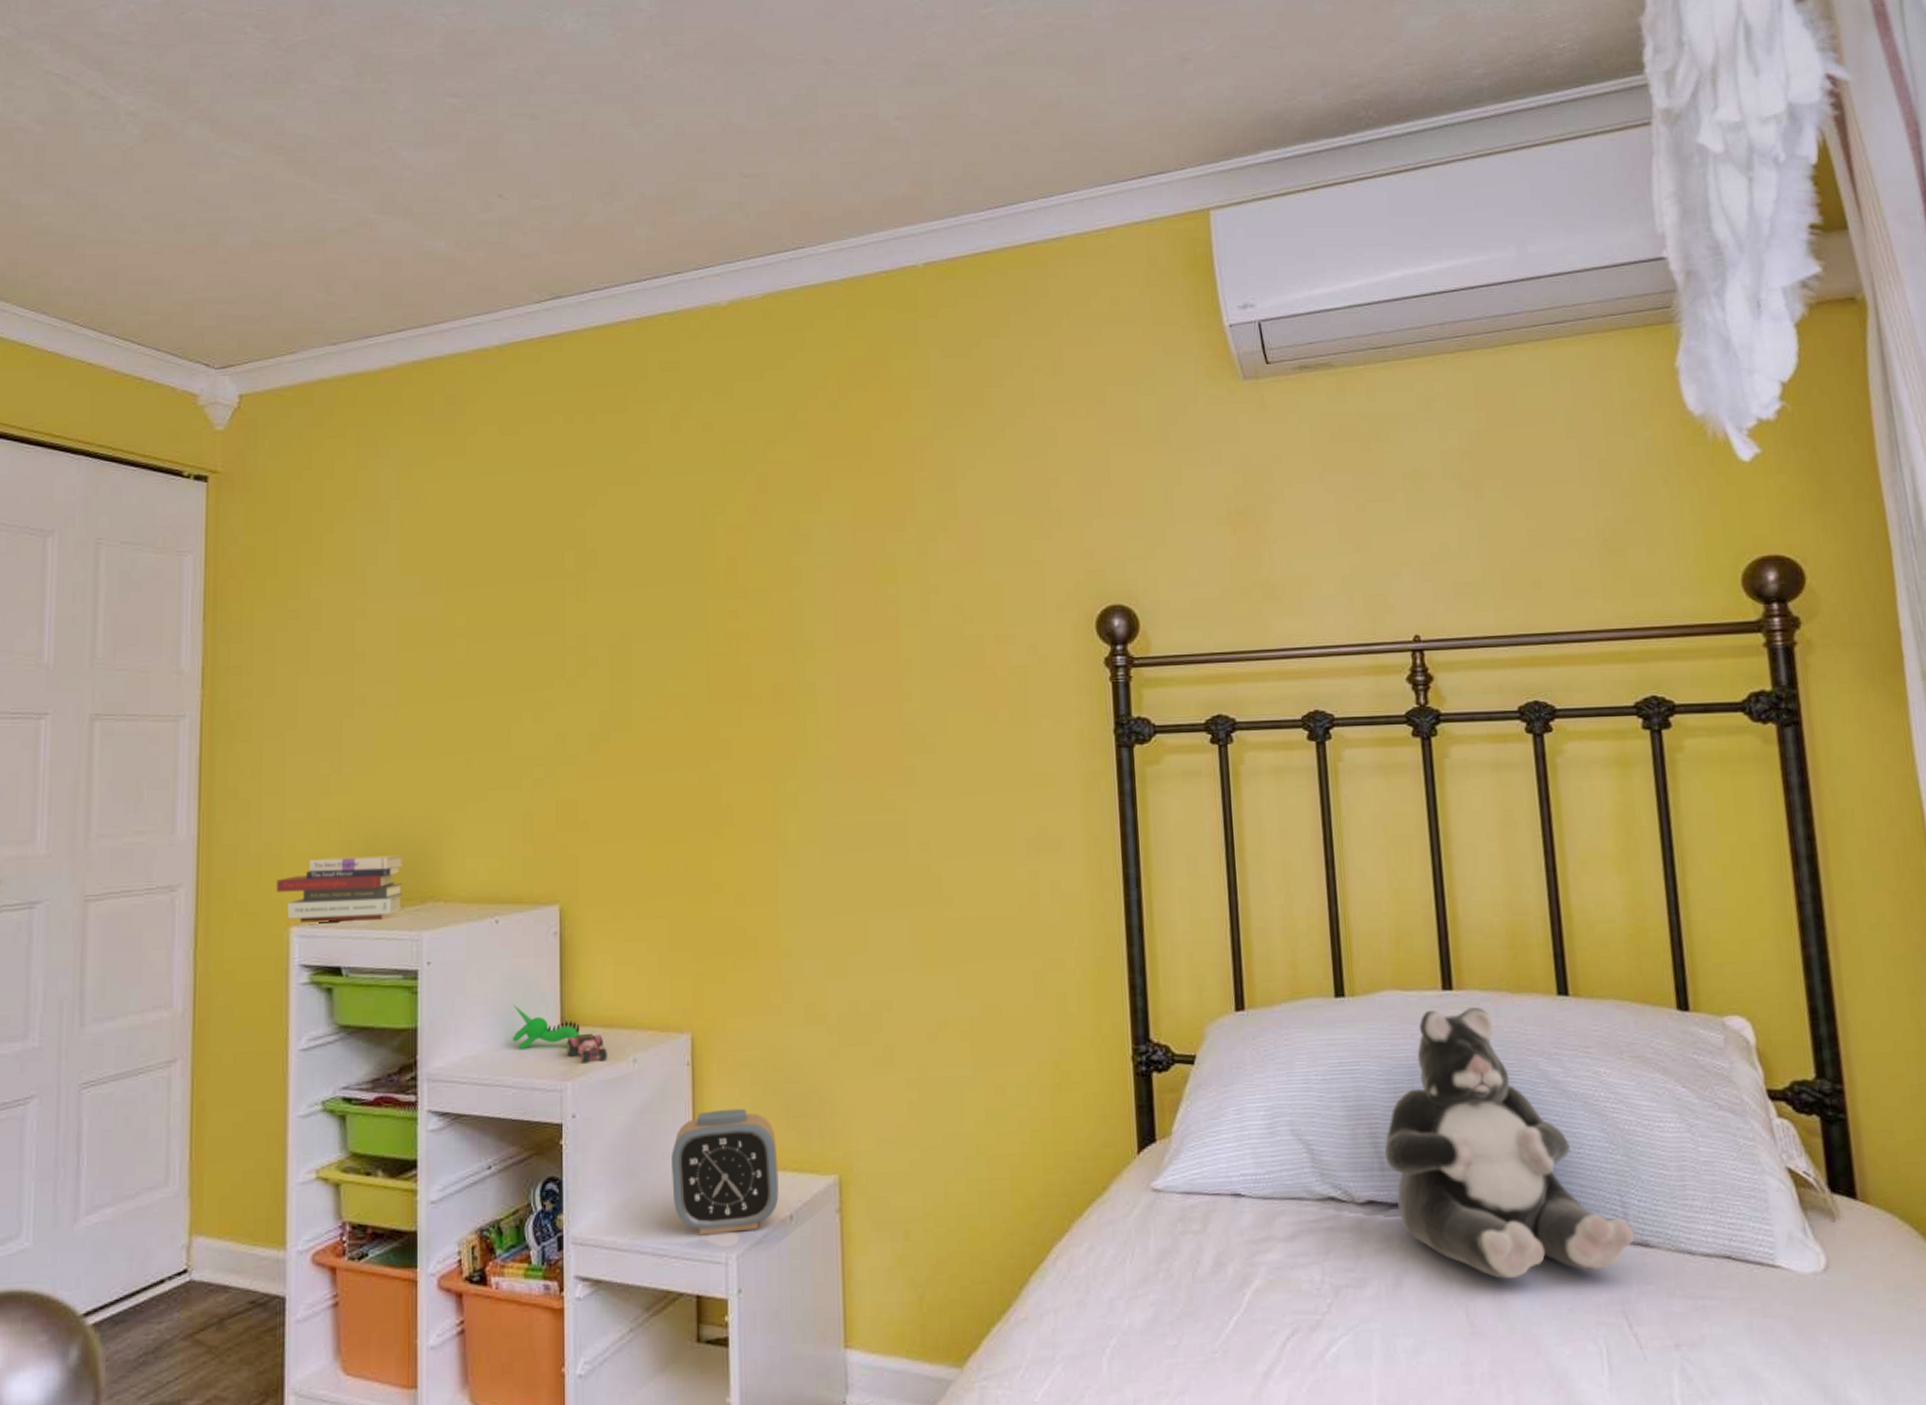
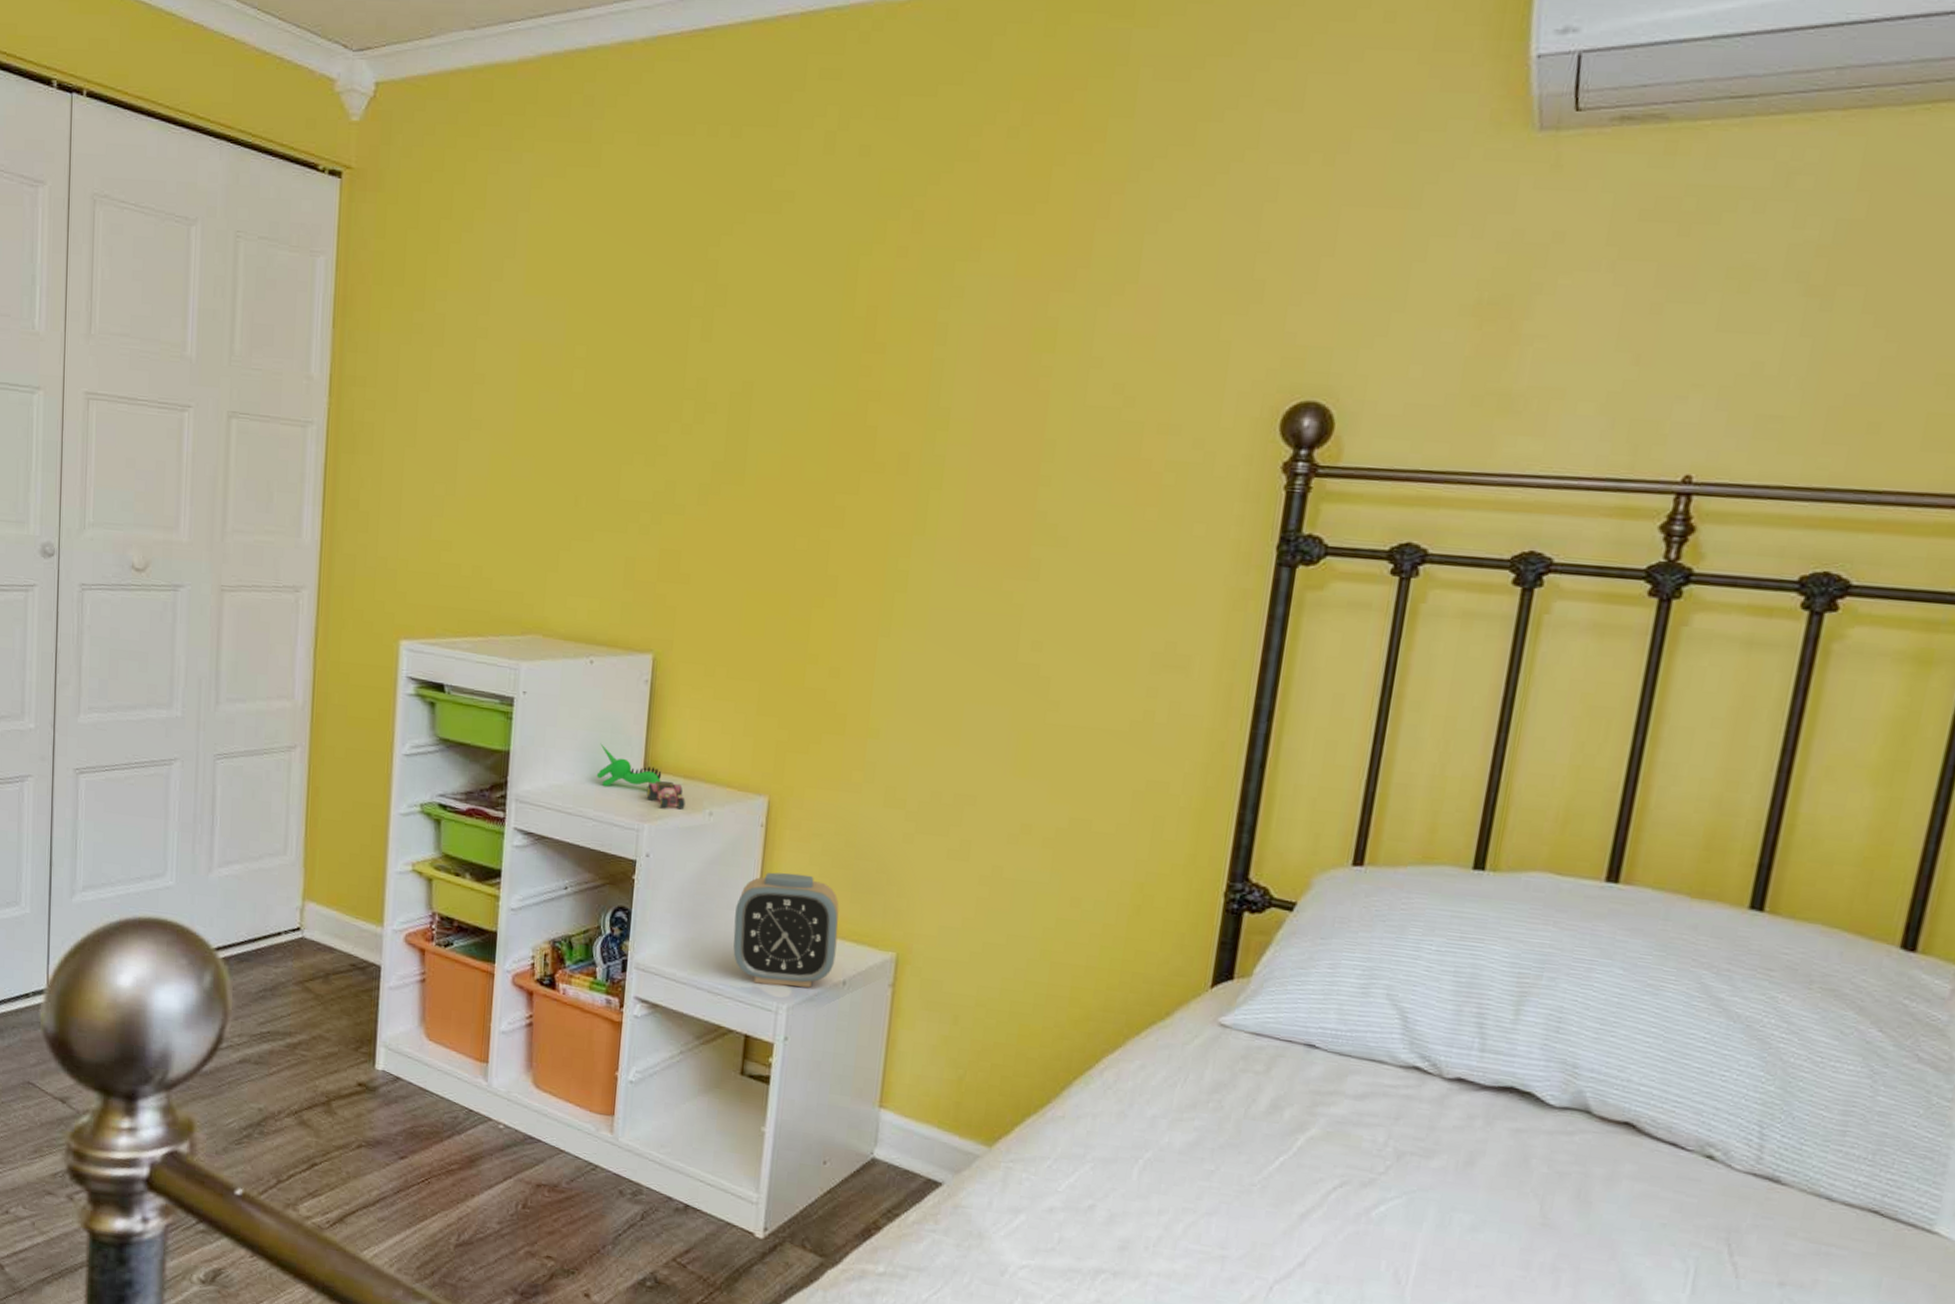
books: present [276,855,405,923] -> none [389,577,508,646]
plush toy: present [1384,1007,1634,1279] -> none [1488,899,1766,1195]

